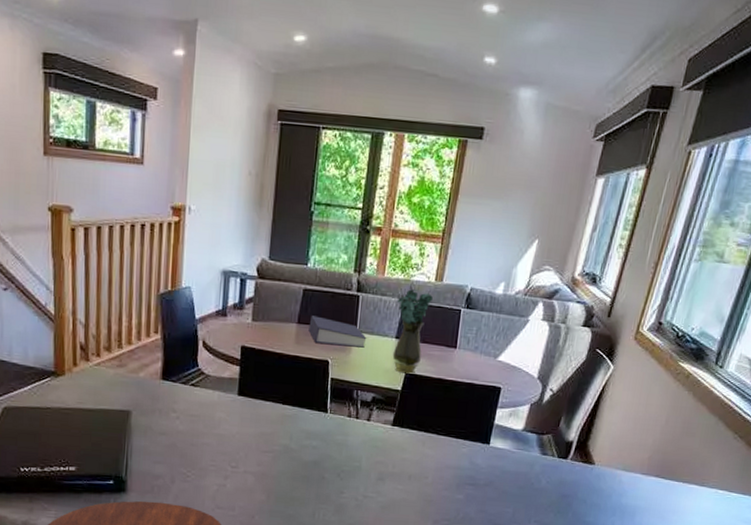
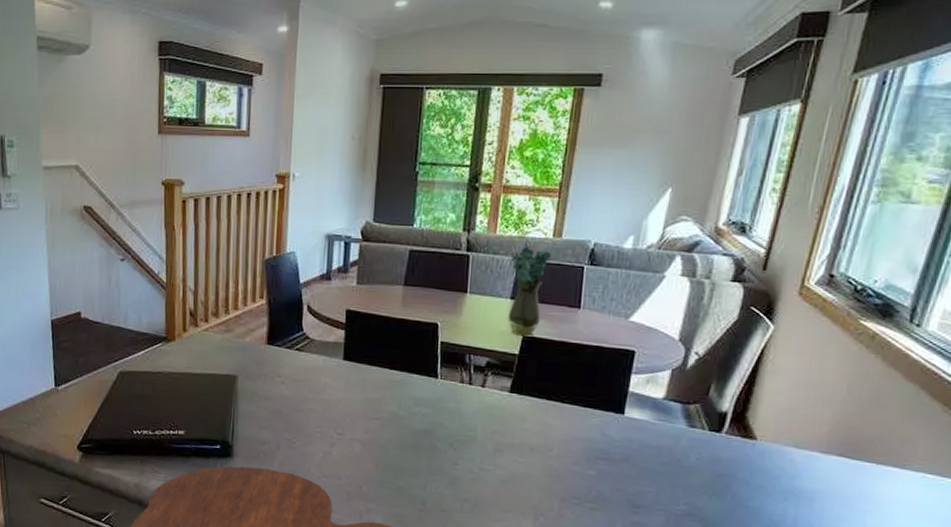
book: present [308,315,367,348] -> none [415,277,479,309]

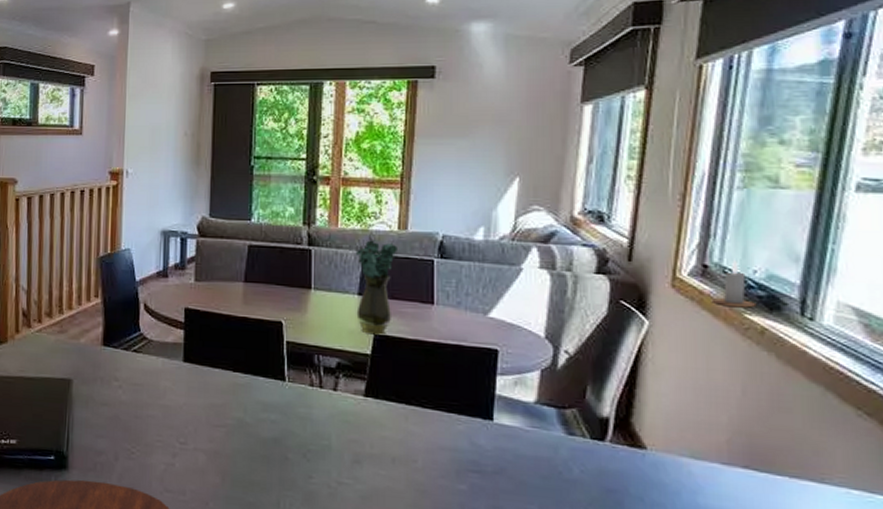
candle: none [834,271,873,315] -> present [713,260,757,308]

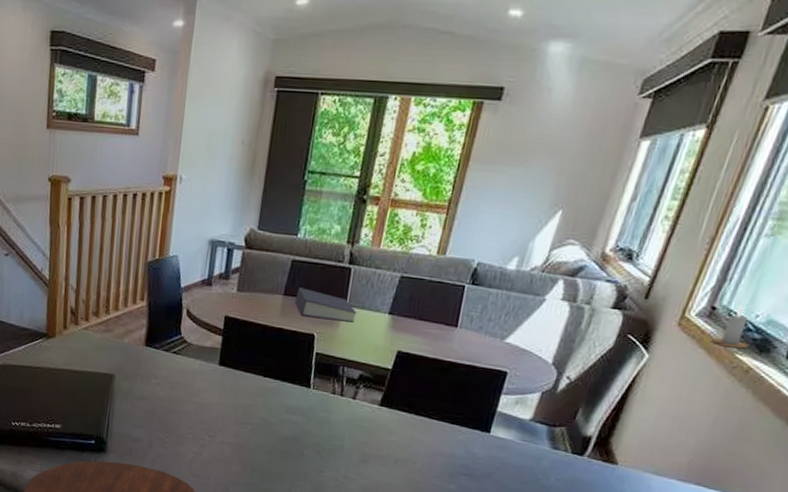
book: none [257,273,324,307] -> present [295,287,357,323]
vase: present [355,236,397,335] -> none [383,258,433,352]

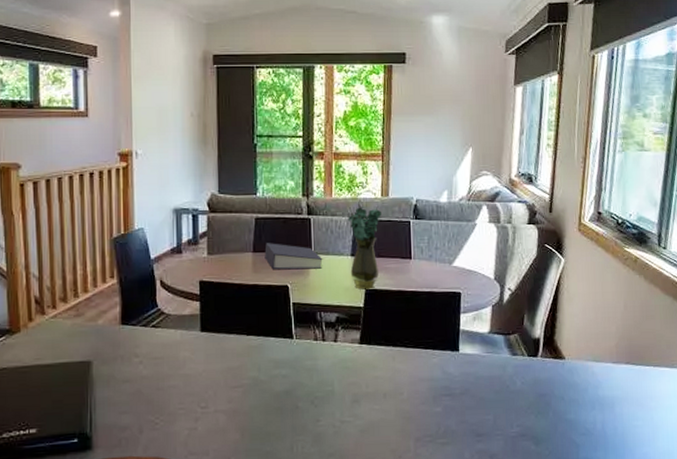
vase: none [383,258,433,352] -> present [347,203,381,290]
candle: present [711,304,750,349] -> none [605,207,632,244]

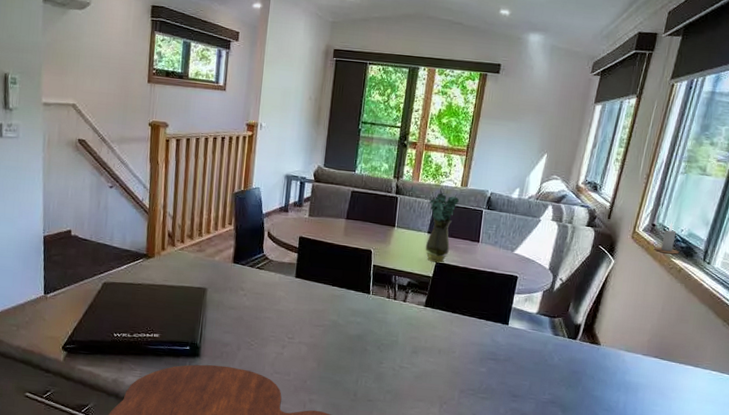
book: present [264,243,323,270] -> none [355,213,404,240]
candle: none [605,207,632,244] -> present [654,222,680,255]

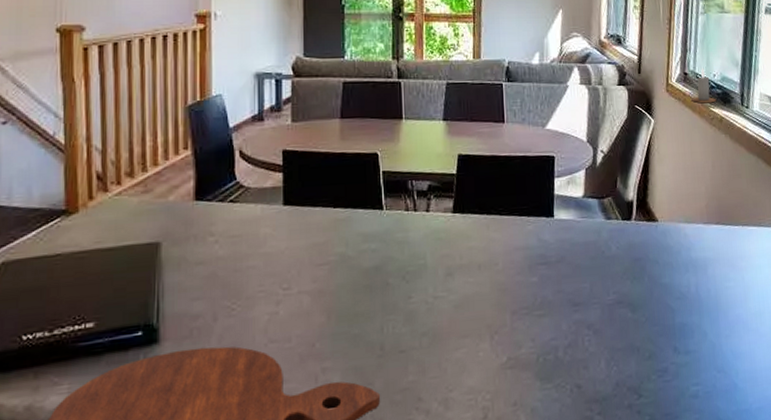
vase: present [425,189,459,263] -> none [439,66,473,156]

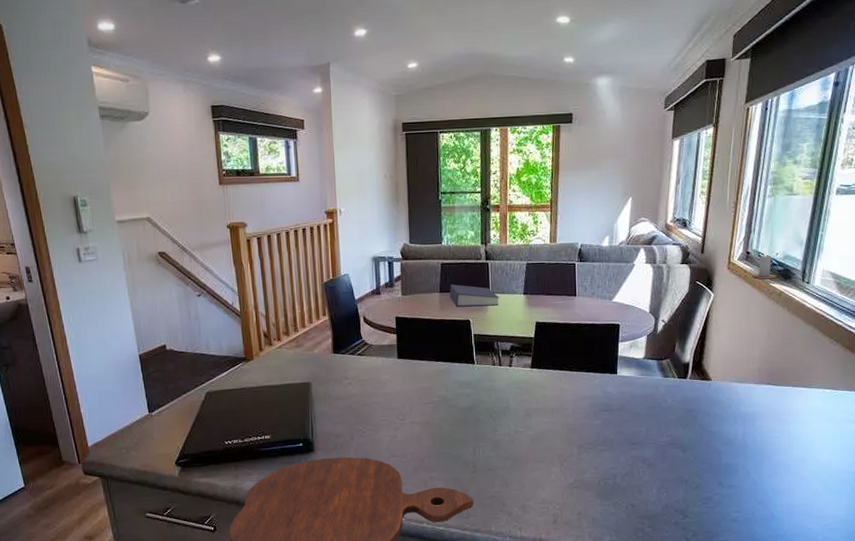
book: none [353,108,414,137] -> present [449,284,499,307]

